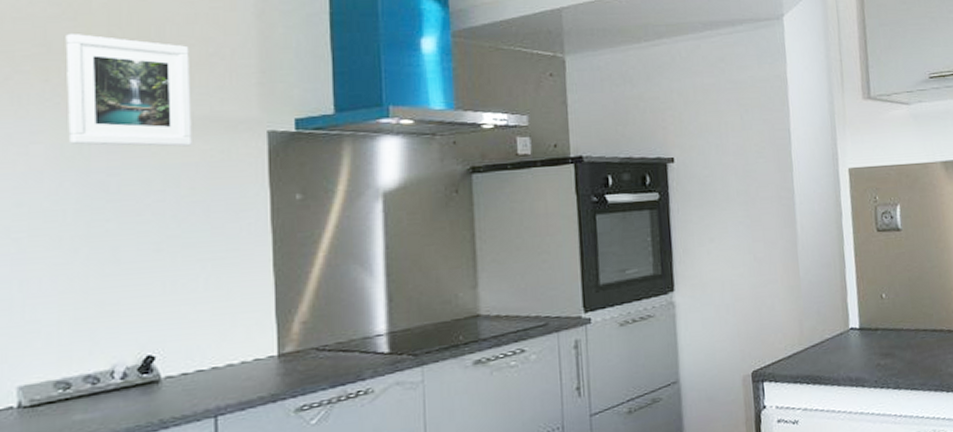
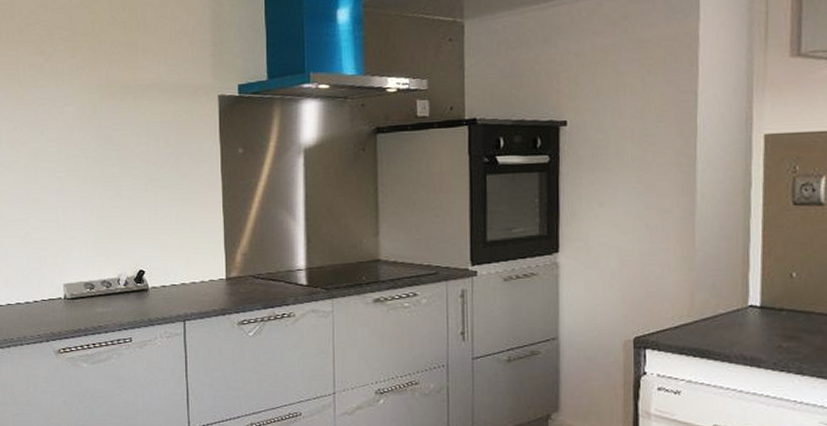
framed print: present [65,34,192,147] -> none [84,19,166,108]

